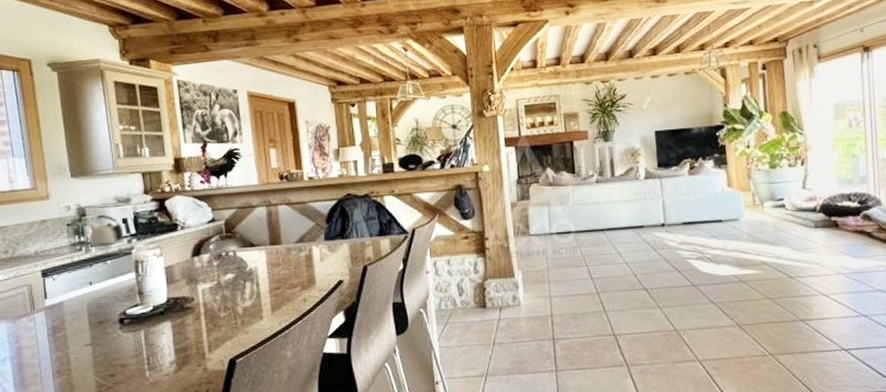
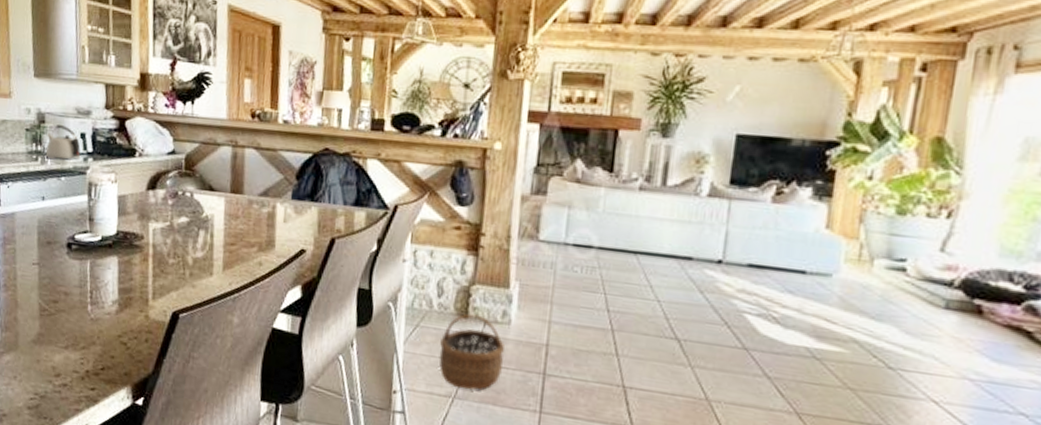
wicker basket: none [468,303,520,367] -> present [439,313,505,390]

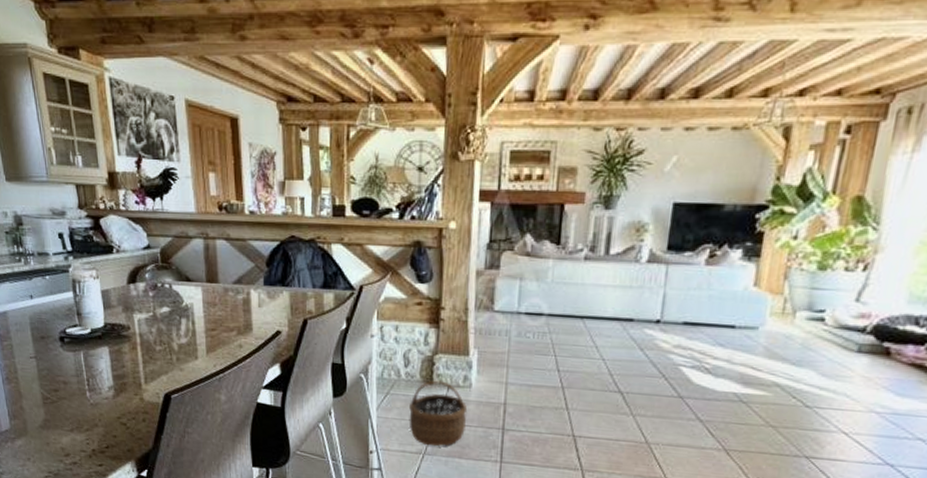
kettle: present [45,125,81,160] -> none [26,226,62,260]

